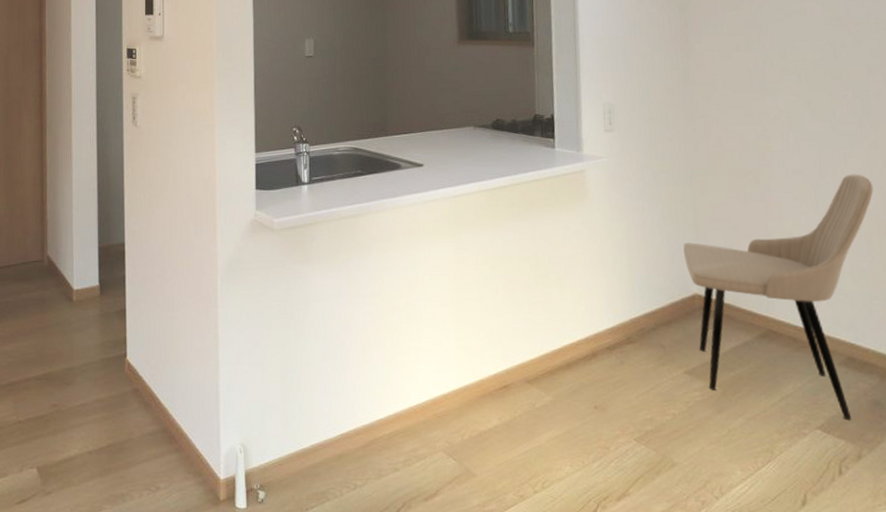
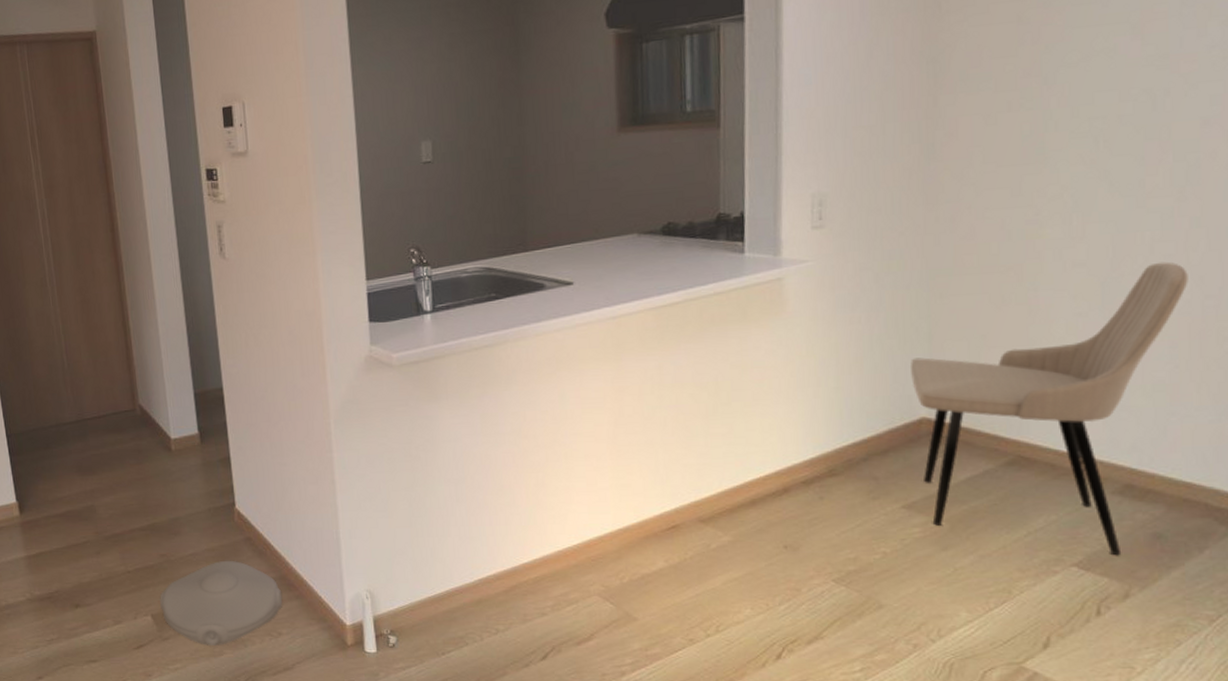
robot vacuum: none [47,411,163,500] -> present [160,560,283,645]

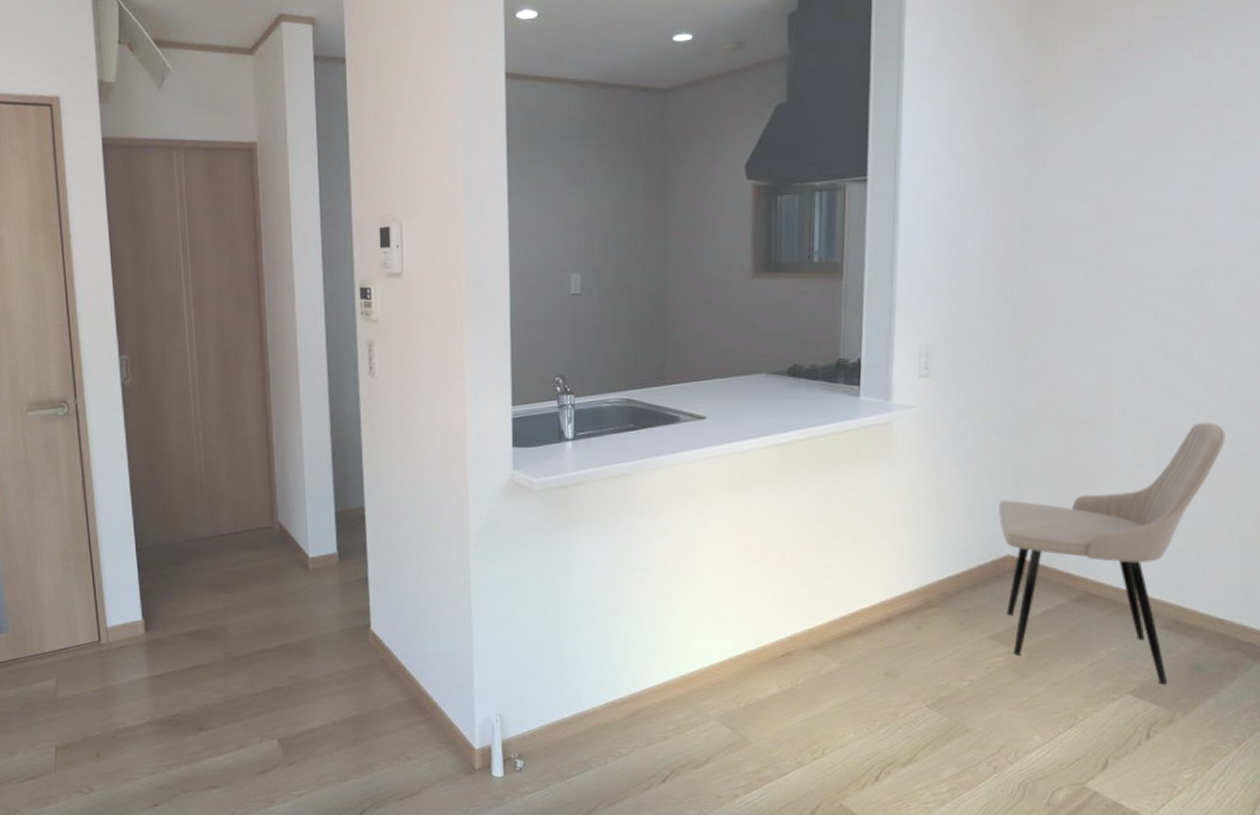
robot vacuum: present [160,560,283,645] -> none [287,682,413,770]

